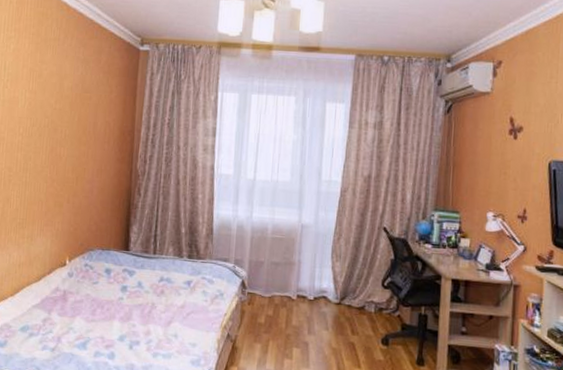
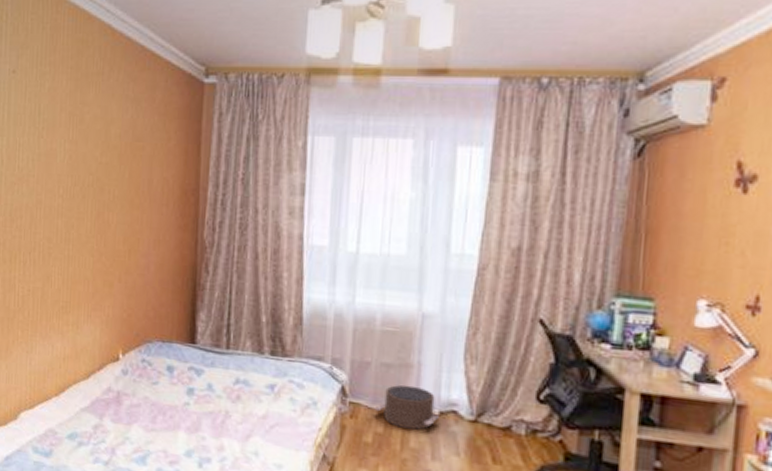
pouf: none [266,278,313,312] -> present [374,385,439,430]

